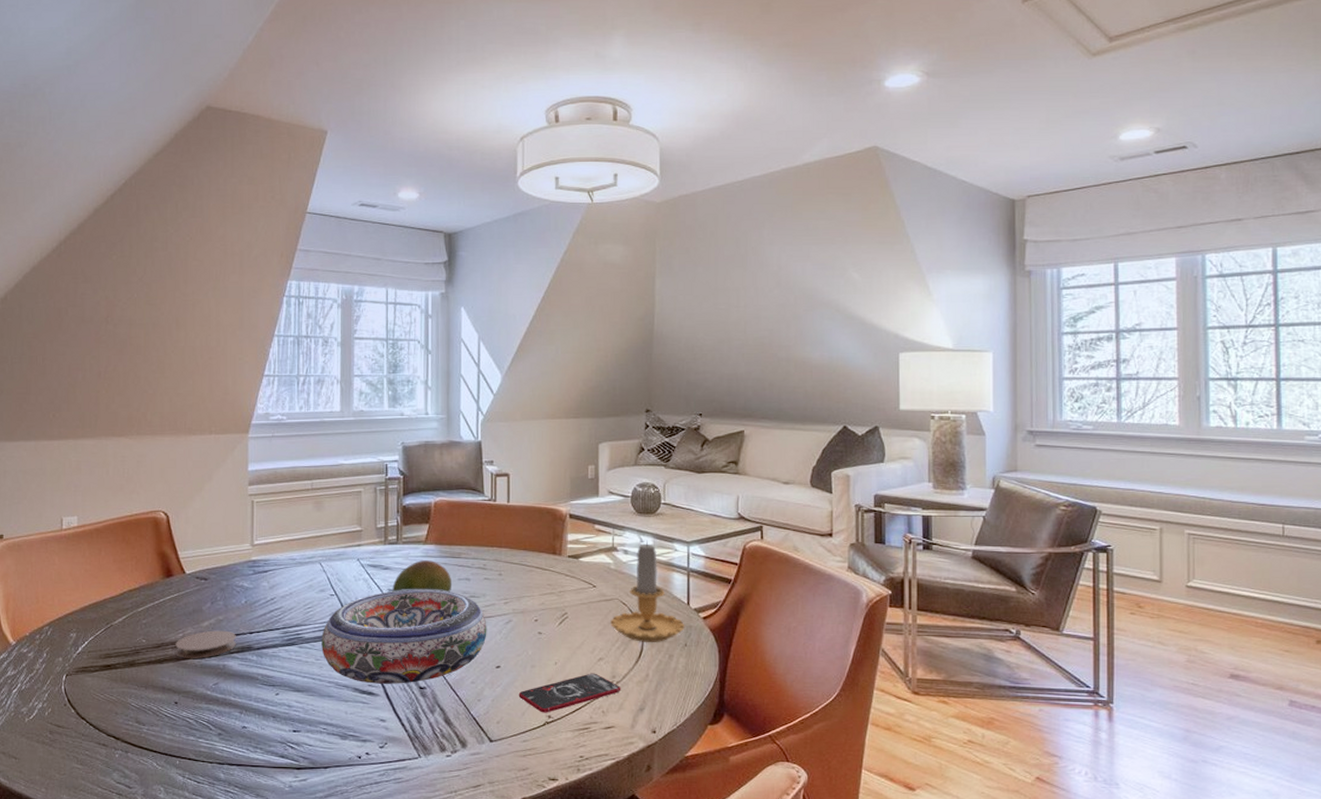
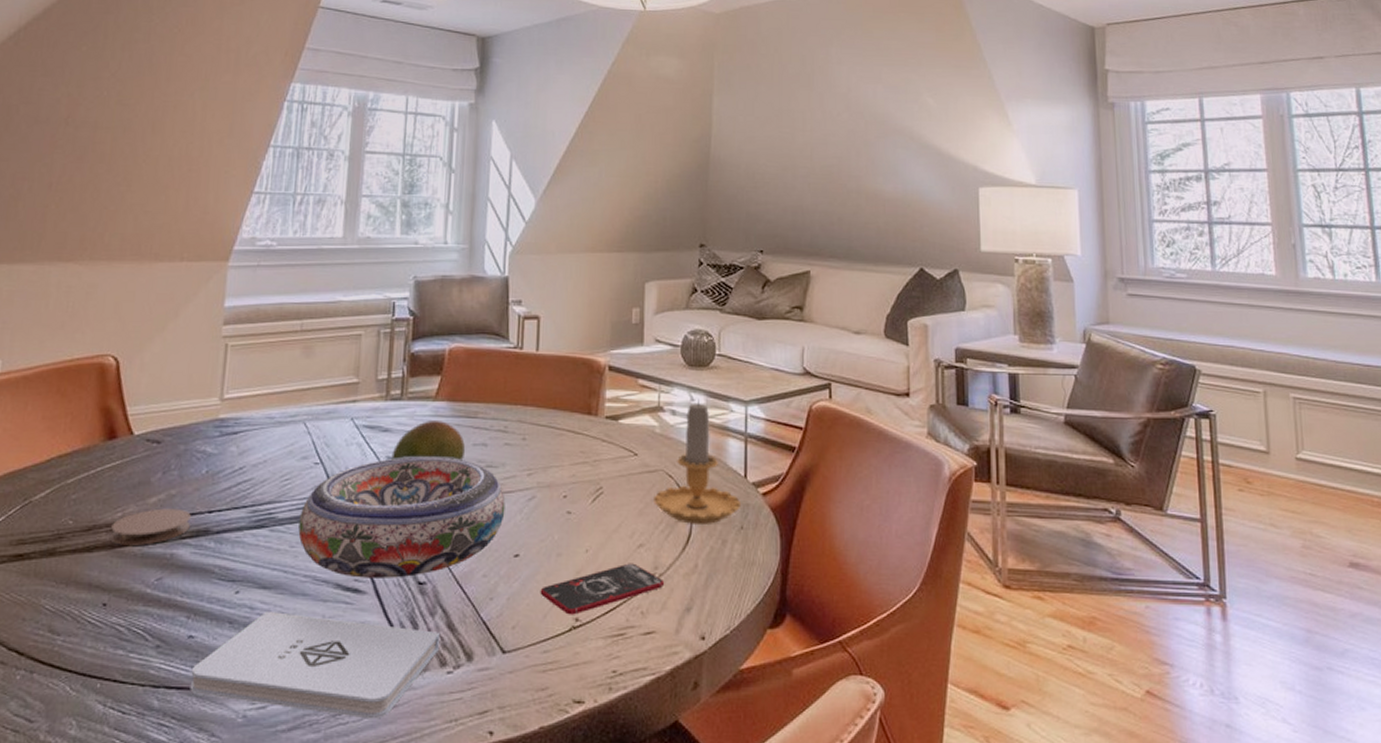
notepad: none [247,709,440,790] -> present [190,612,441,719]

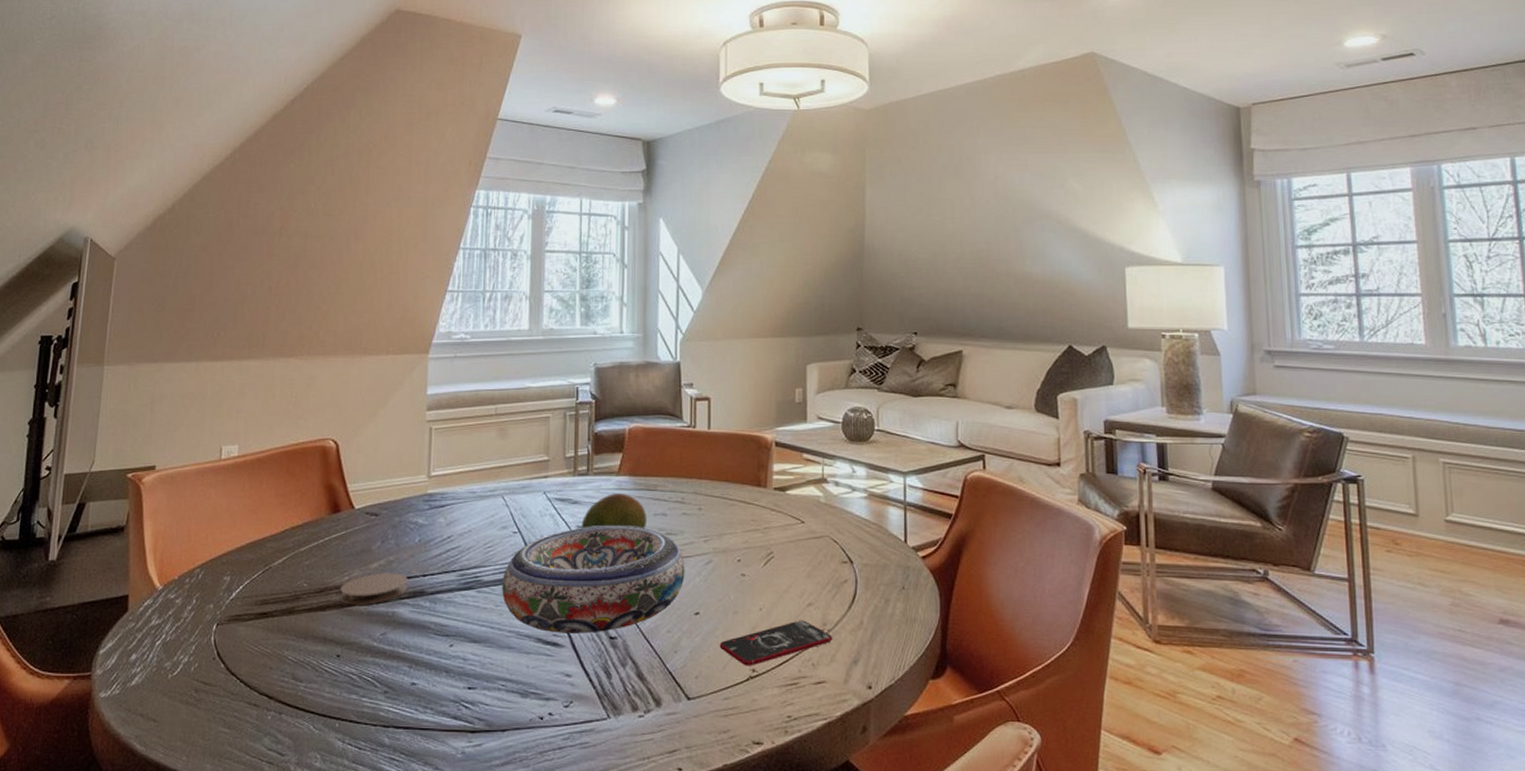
notepad: present [190,612,441,719] -> none [415,663,632,756]
candle: present [654,398,742,524] -> none [821,470,903,585]

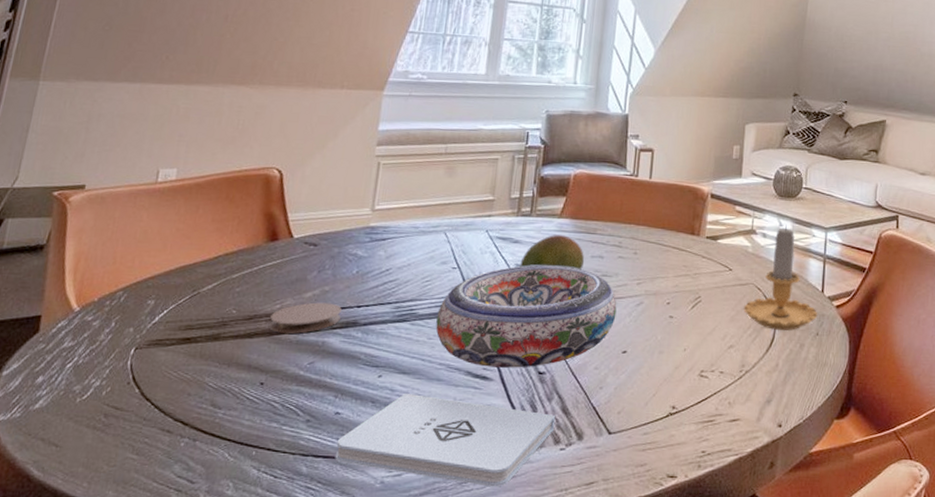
notepad: none [415,663,632,756] -> present [335,394,556,487]
smartphone: present [719,620,833,666] -> none [643,361,750,404]
candle: none [821,470,903,585] -> present [744,224,818,331]

